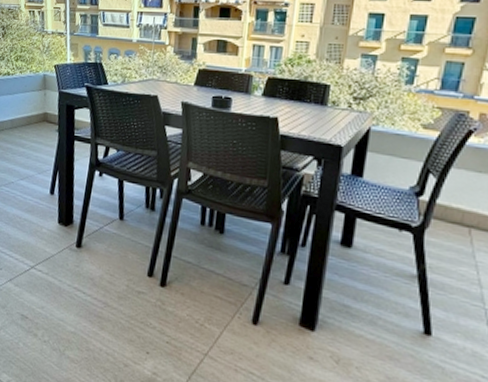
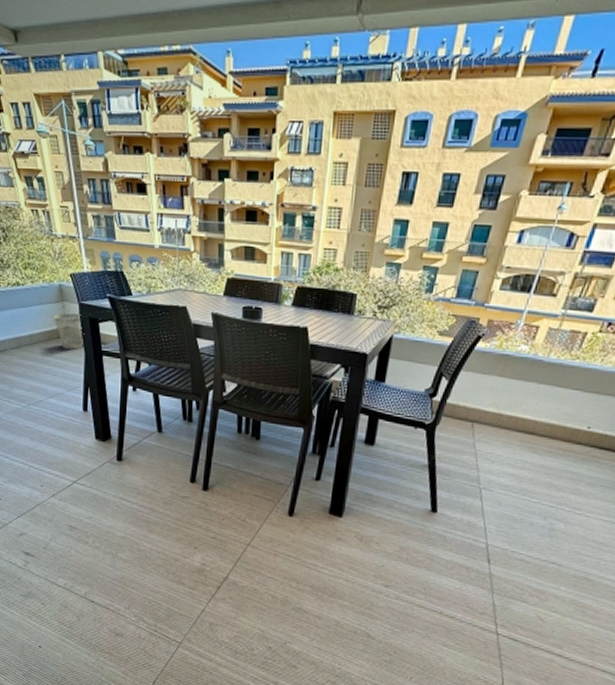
wastebasket: none [35,100,61,134] -> present [54,313,85,350]

